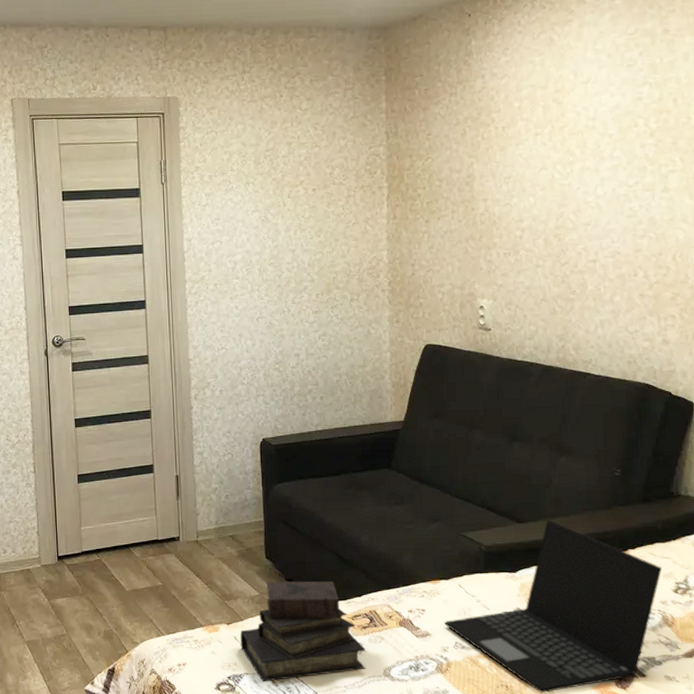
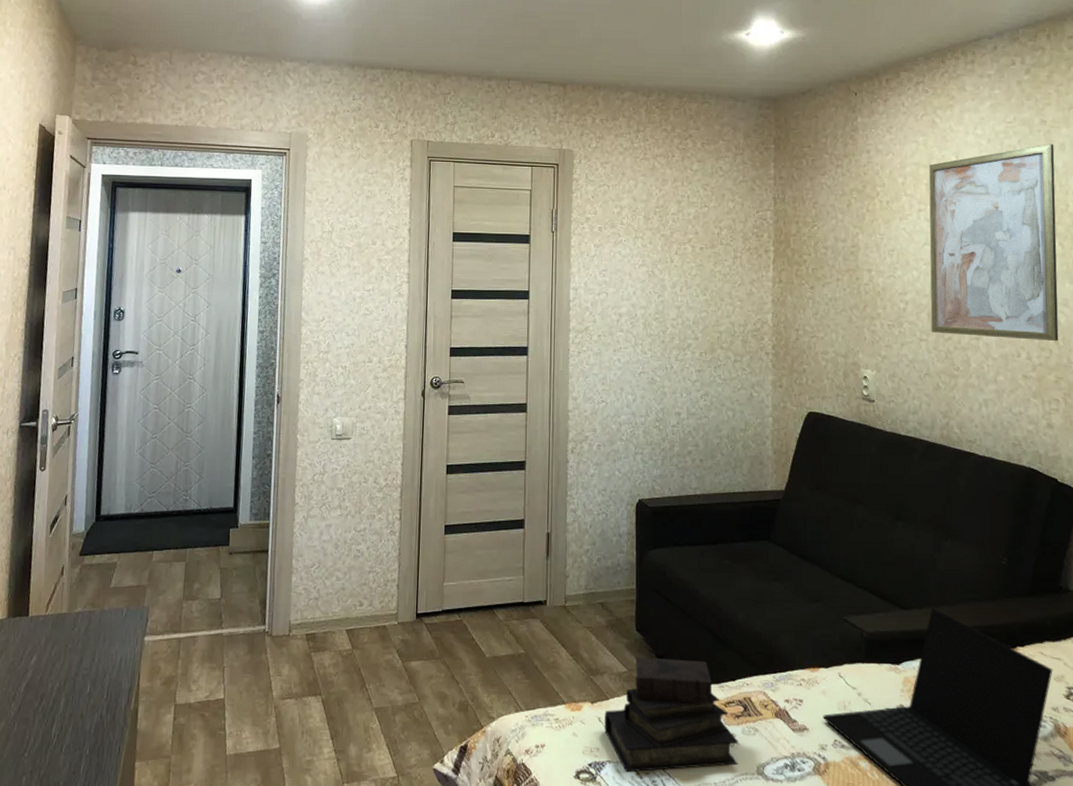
wall art: none [546,54,677,259] -> present [928,144,1059,342]

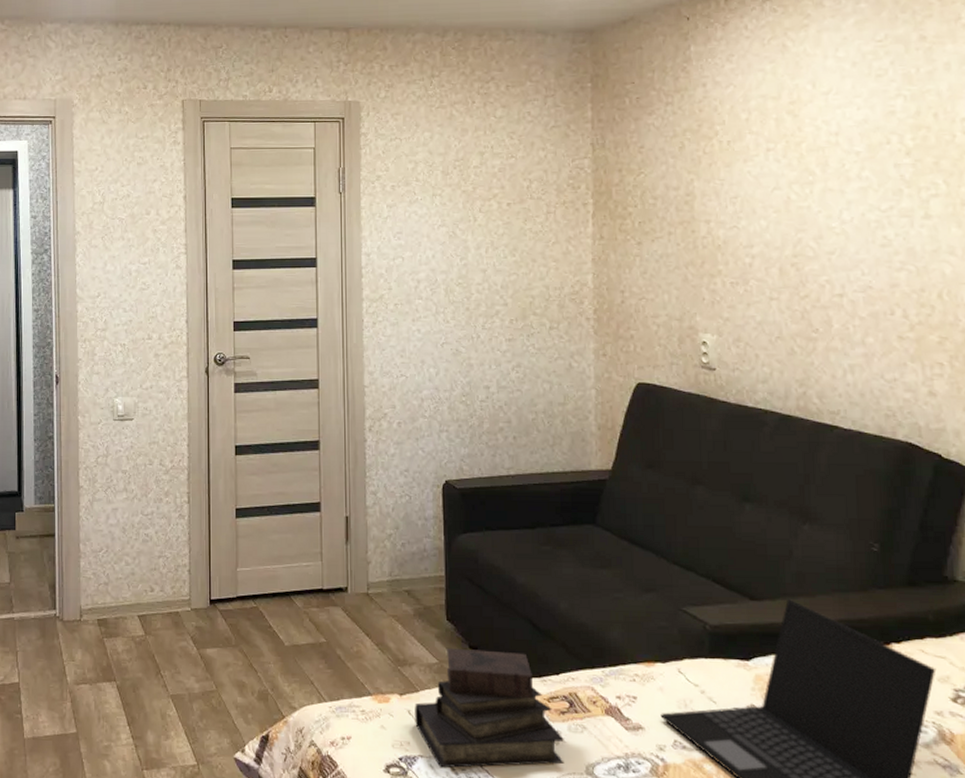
wall art: present [928,144,1059,342] -> none [778,63,943,296]

